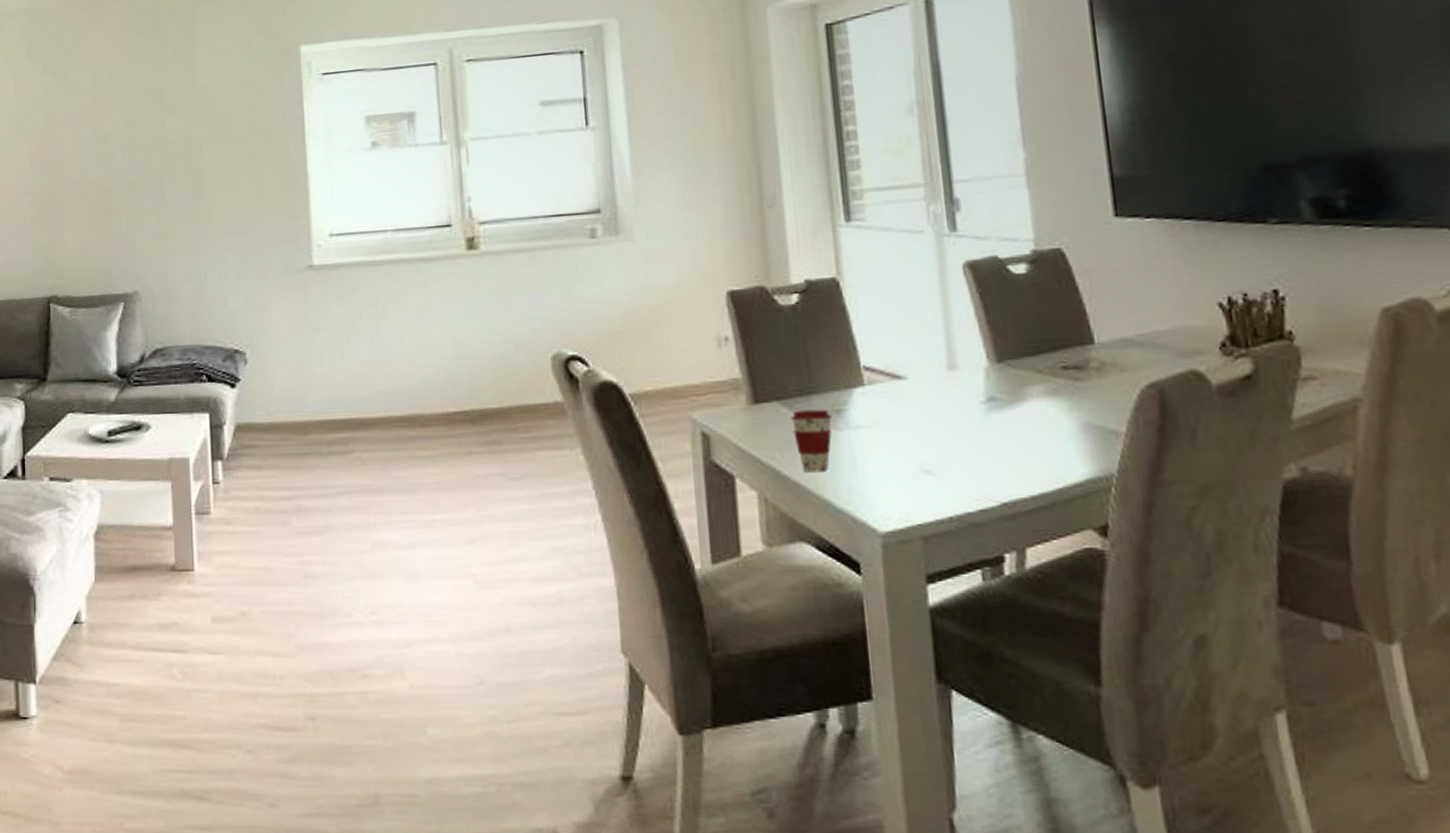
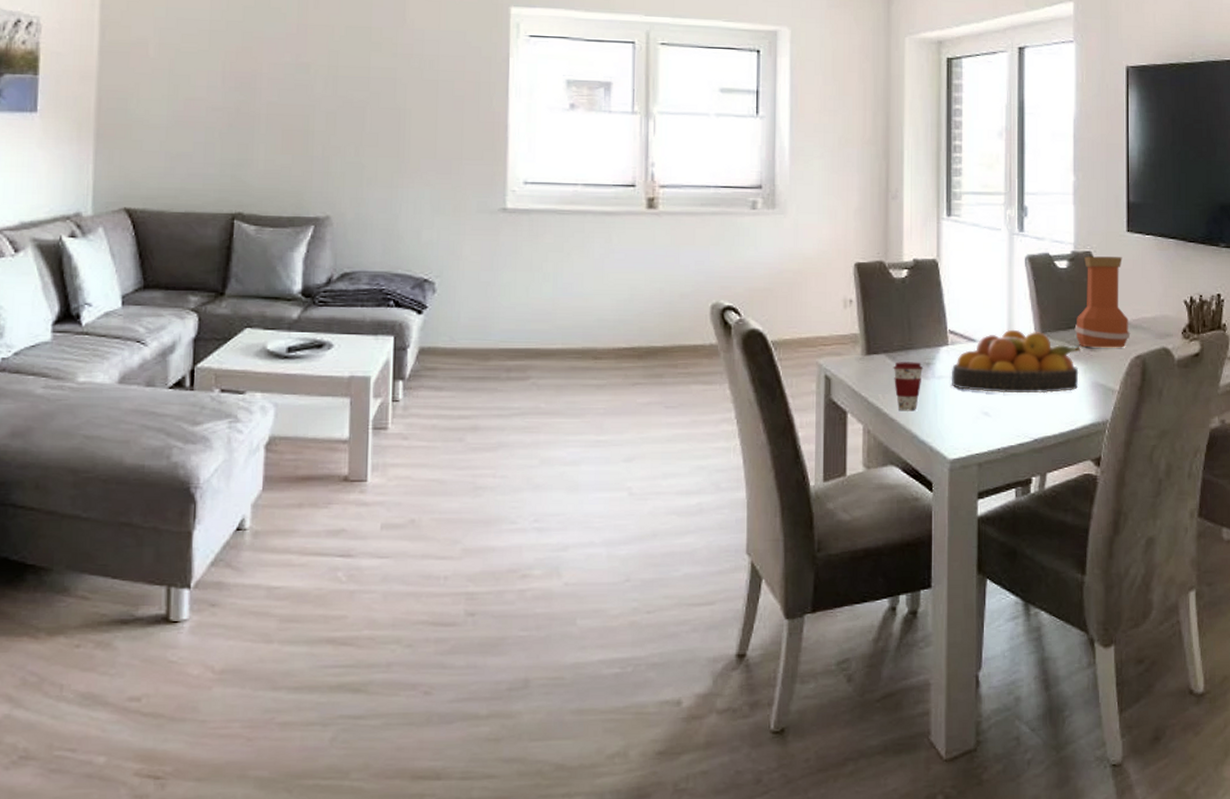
fruit bowl: none [872,359,1061,444] -> present [951,329,1081,394]
vase: none [1047,251,1136,377] -> present [1074,256,1131,348]

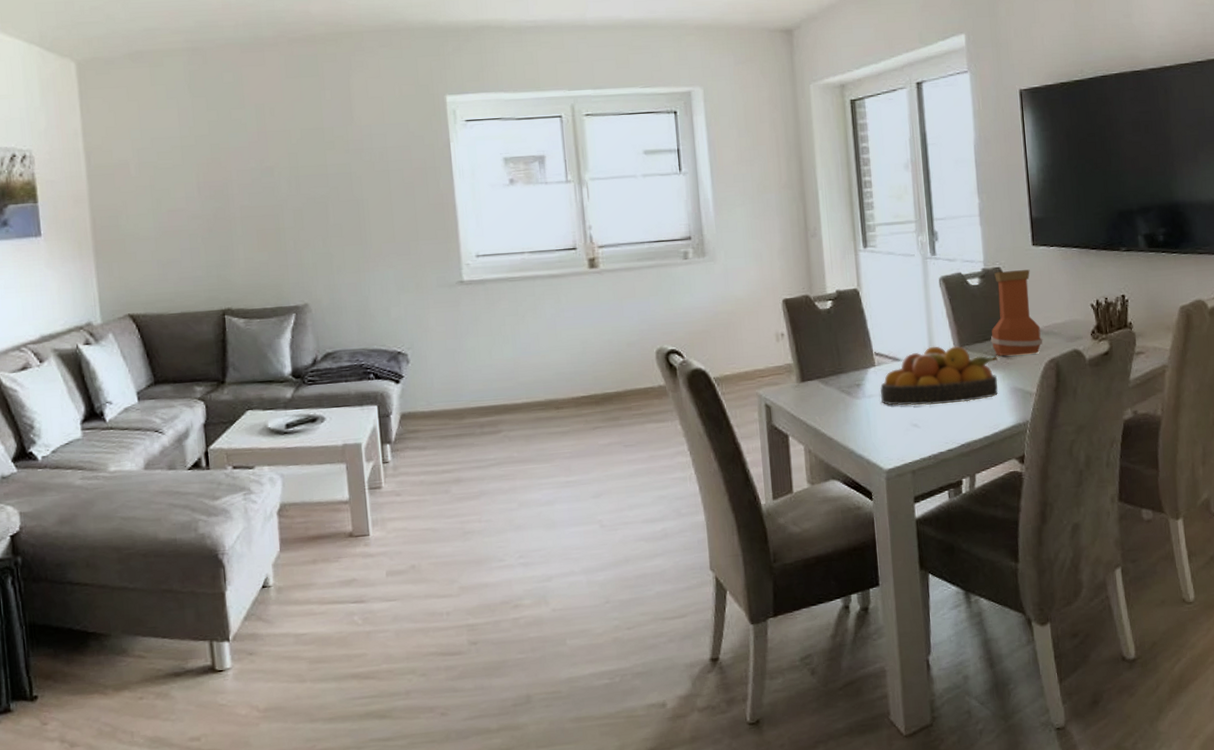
coffee cup: present [893,362,924,411] -> none [826,384,855,430]

